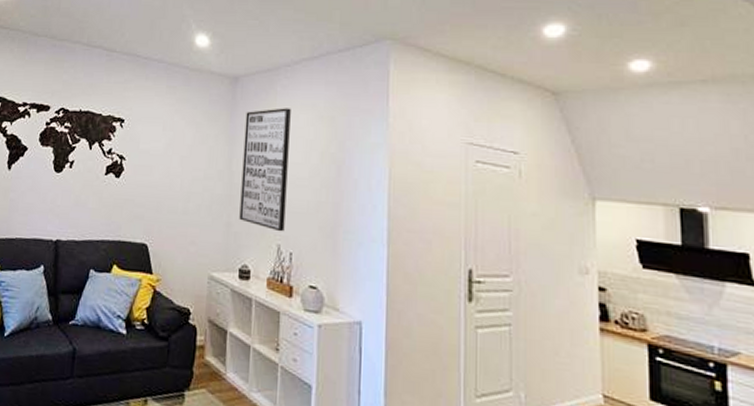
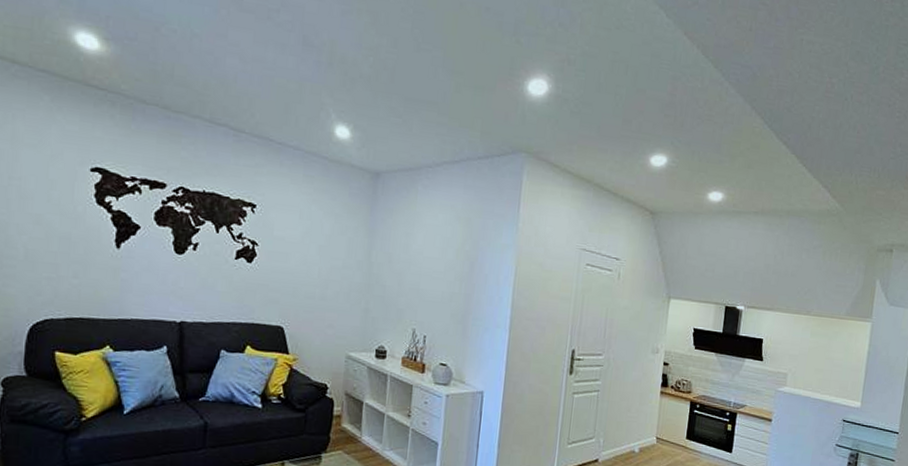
wall art: present [239,108,291,232] -> none [377,206,431,318]

